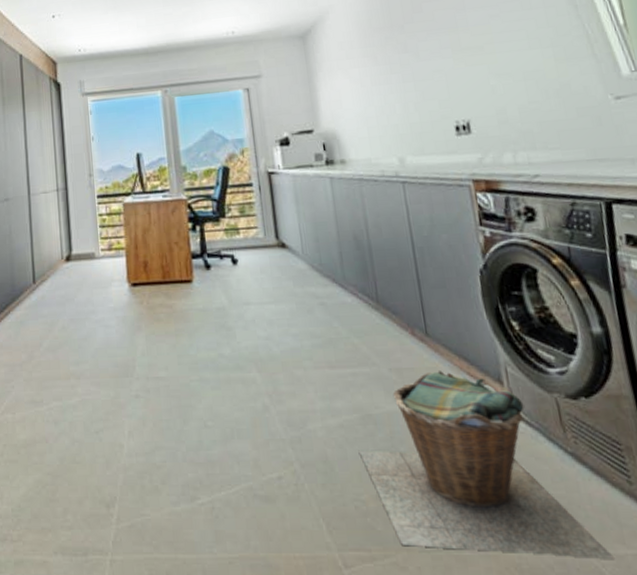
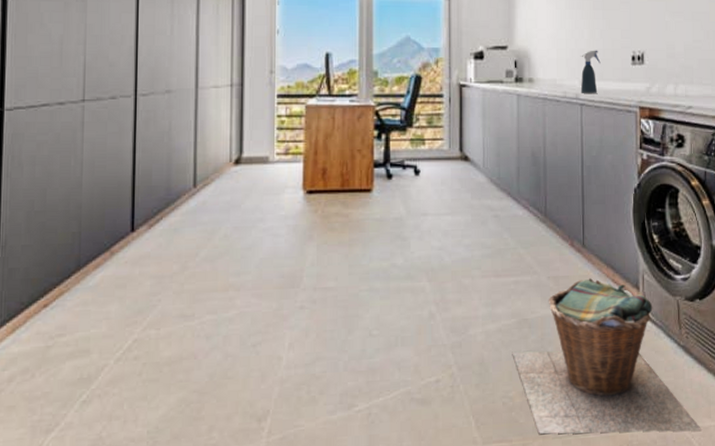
spray bottle: none [395,124,420,171] -> present [580,50,601,94]

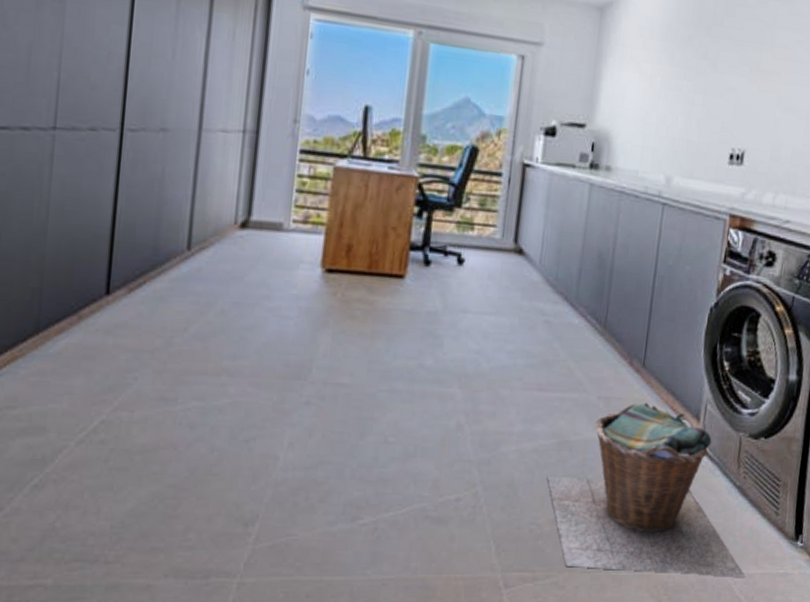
spray bottle: present [580,50,601,94] -> none [664,141,693,193]

